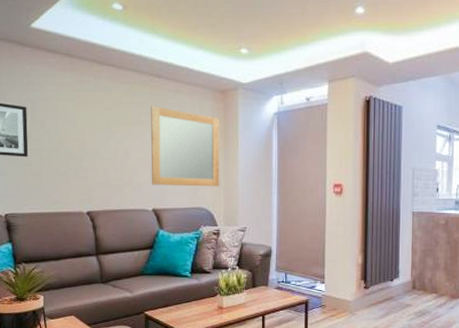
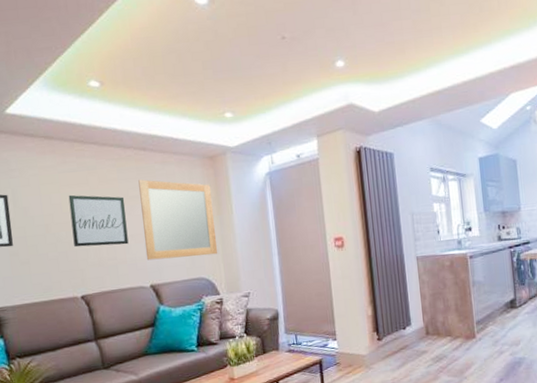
wall art: none [83,113,136,168] -> present [68,194,129,248]

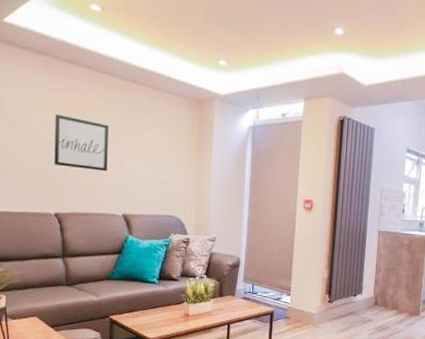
home mirror: present [138,179,218,261] -> none [122,111,195,196]

